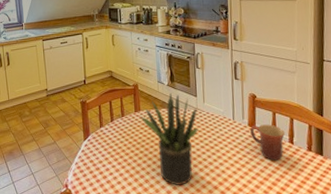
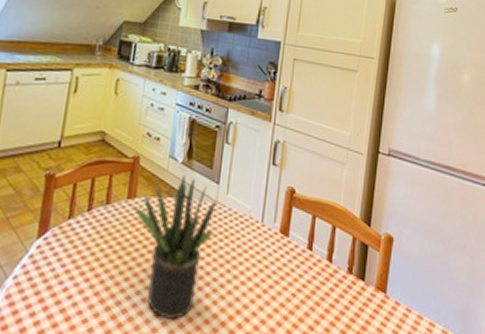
mug: present [250,124,285,161] -> none [281,232,323,285]

